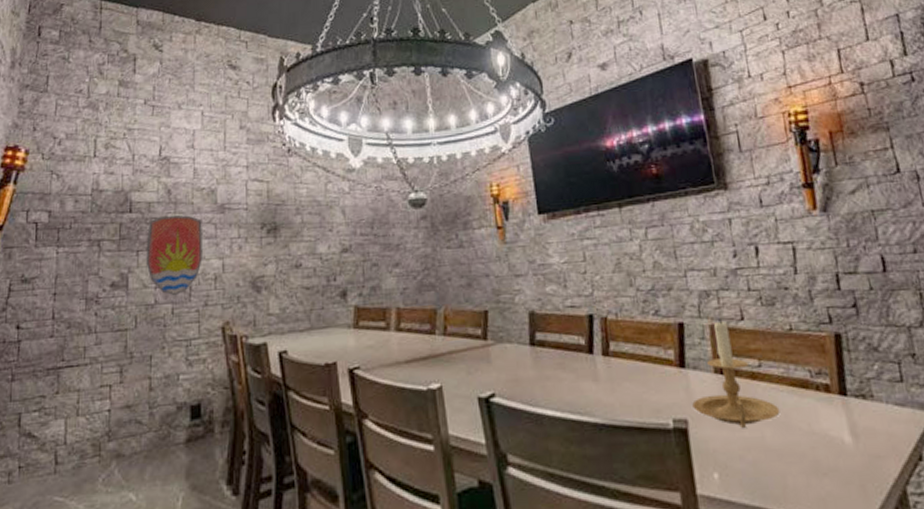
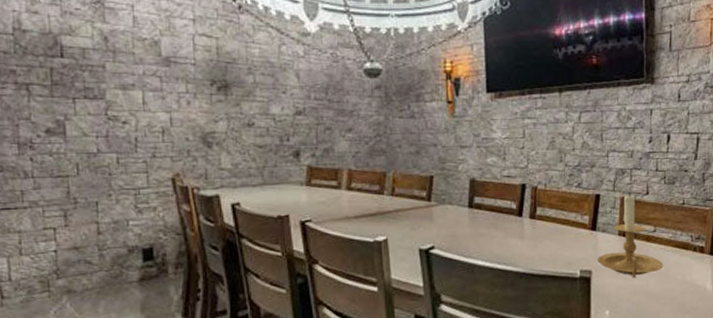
decorative shield: present [146,215,202,296] -> none [83,65,148,146]

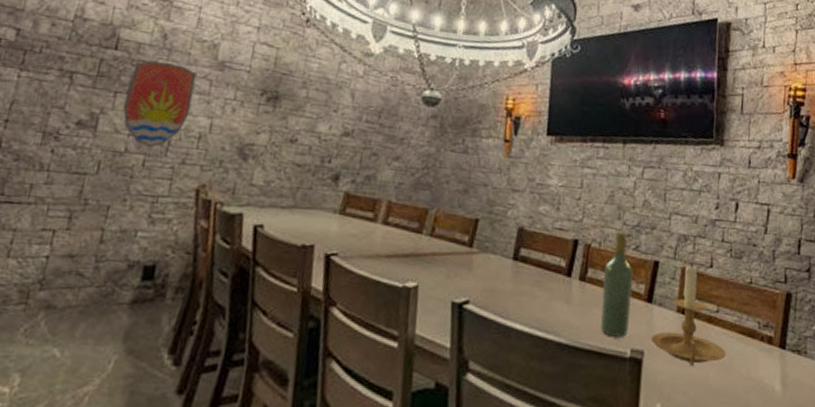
decorative shield: none [83,65,148,146] -> present [122,61,197,148]
wine bottle: none [551,172,577,263] -> present [600,231,633,338]

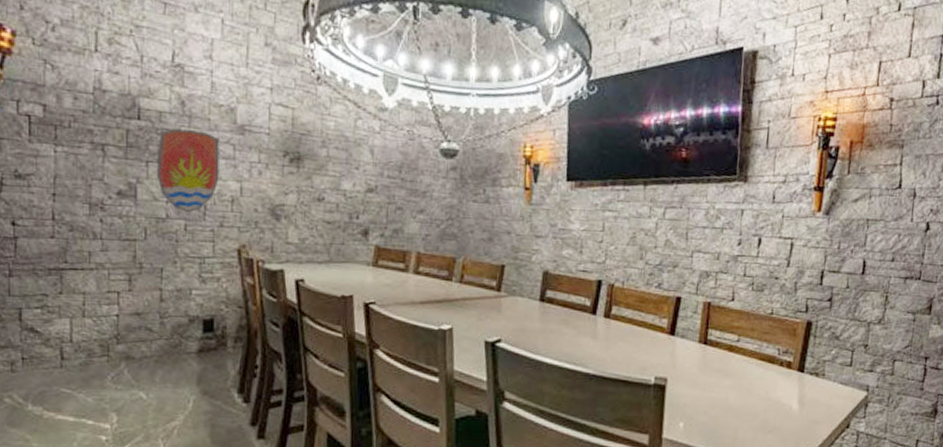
wine bottle: present [600,231,633,338] -> none [625,271,656,368]
candle holder: present [651,263,726,365] -> none [674,297,746,389]

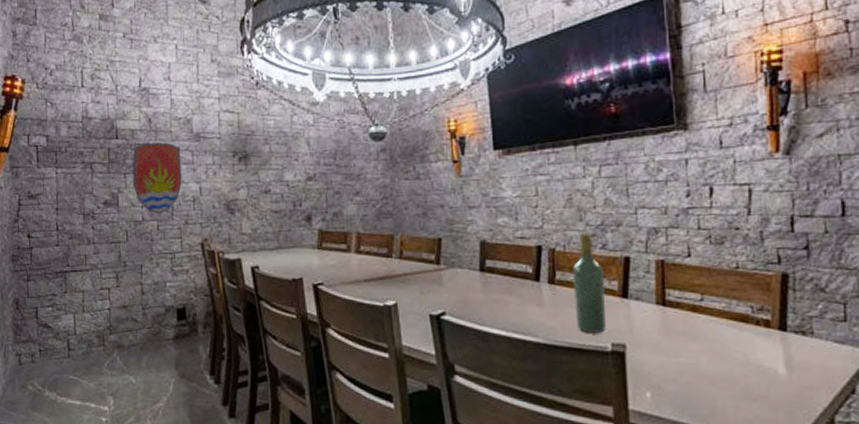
wine bottle: none [625,271,656,368] -> present [573,232,606,334]

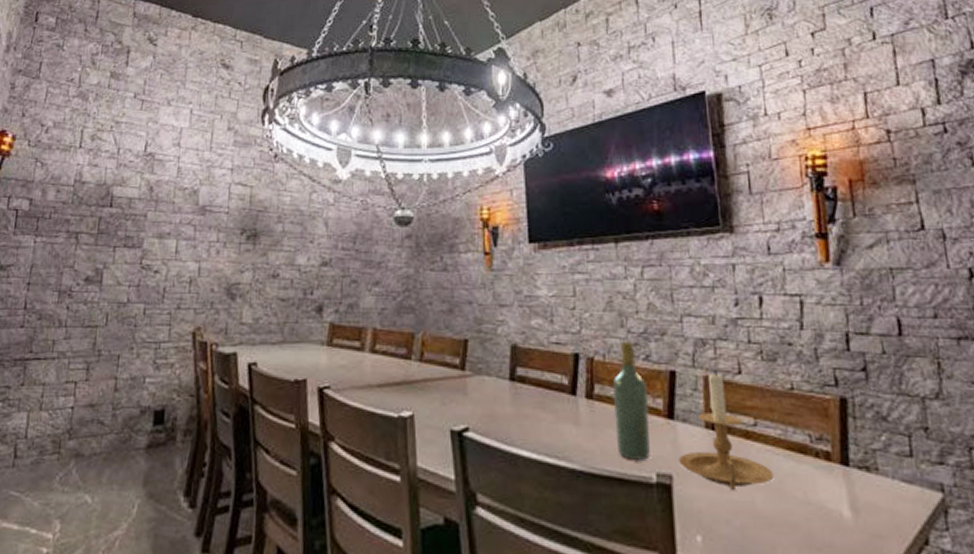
decorative shield: present [132,142,182,215] -> none [121,214,182,296]
candle holder: none [632,255,717,354] -> present [679,370,774,490]

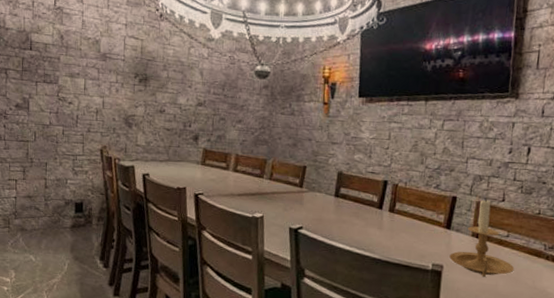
wine bottle: present [613,340,650,462] -> none [407,173,434,255]

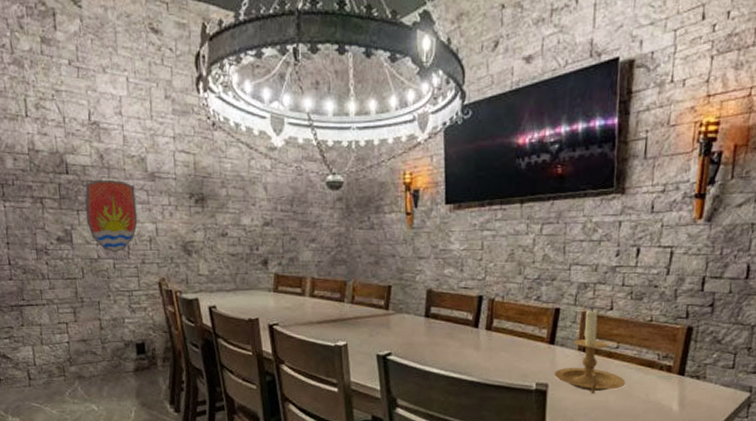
decorative shield: none [43,57,88,121] -> present [85,180,138,253]

